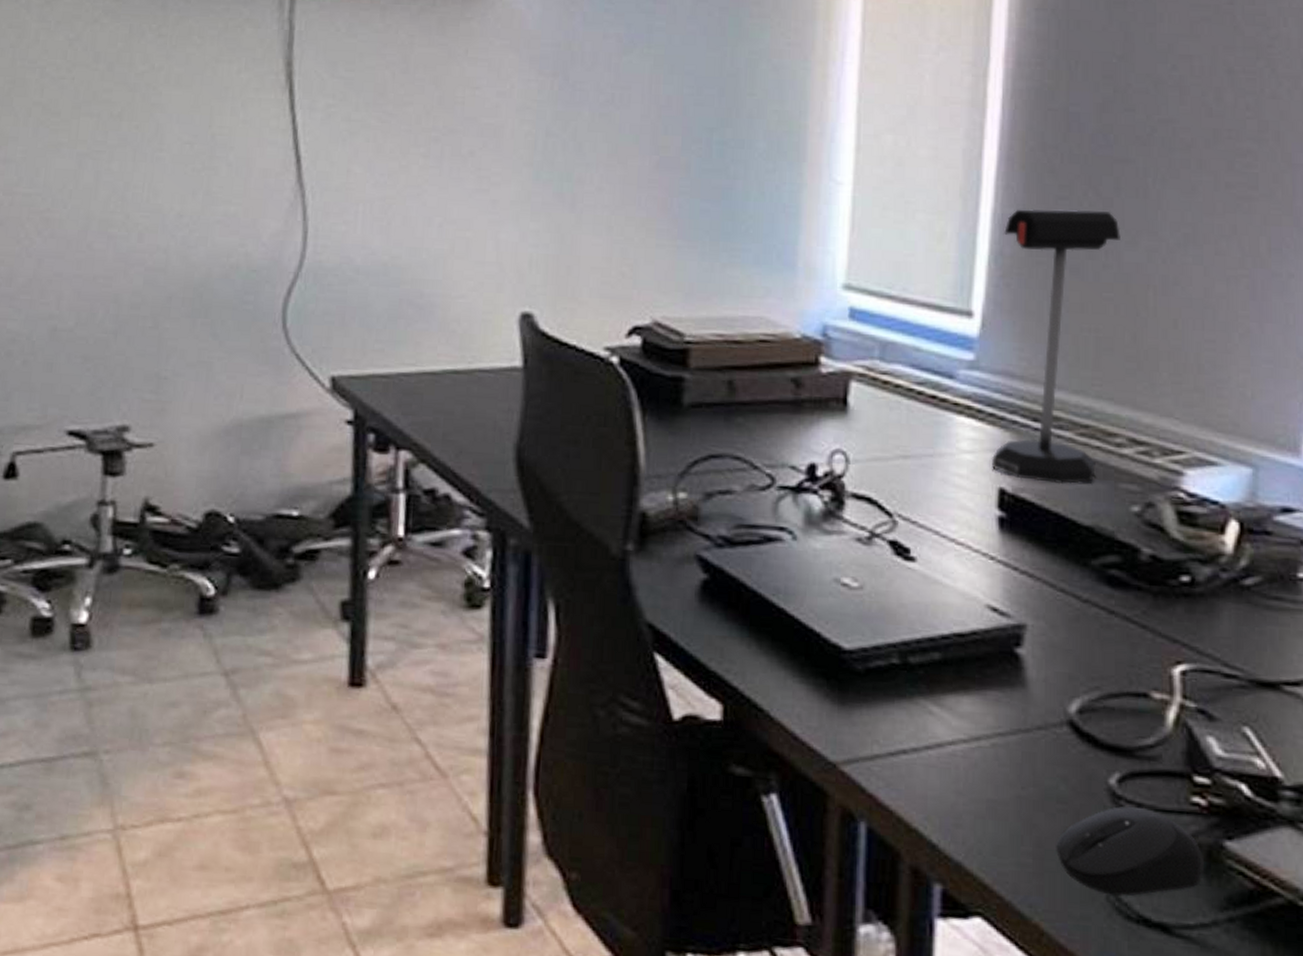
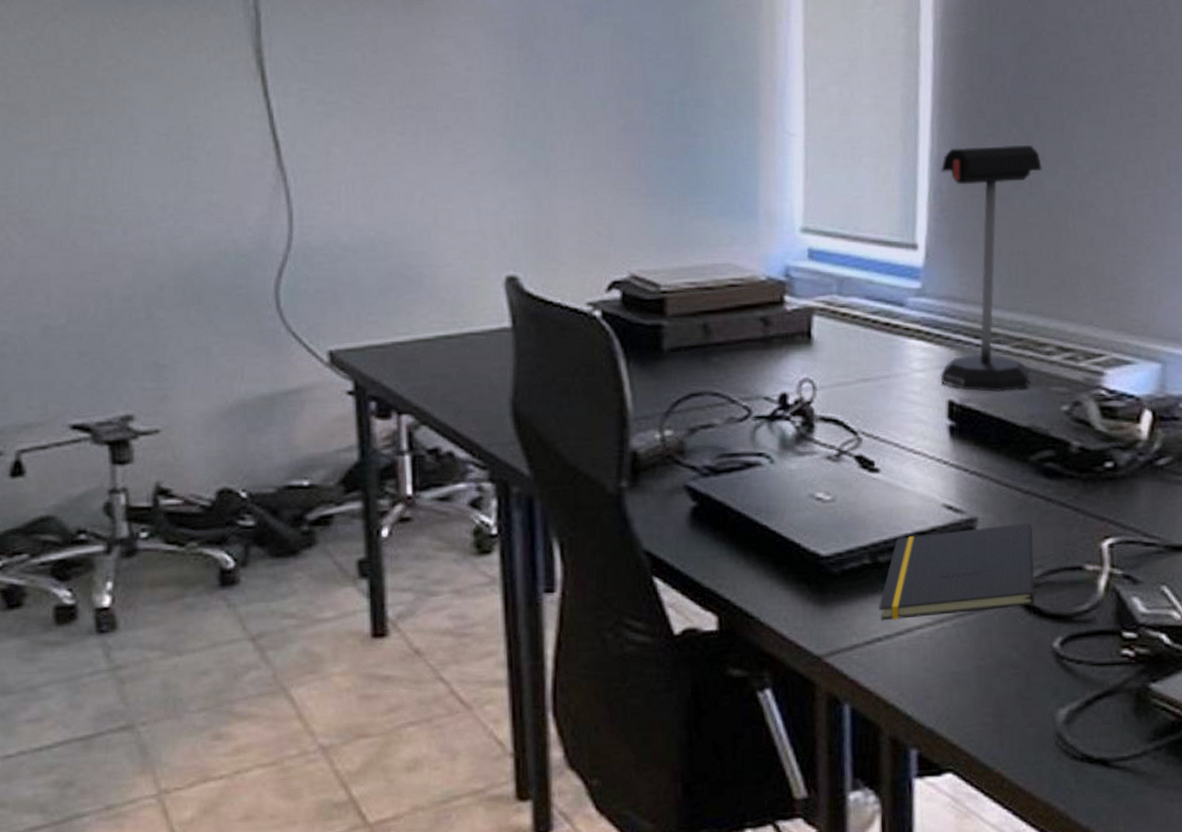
notepad: none [906,635,1090,733] -> present [879,522,1034,621]
computer mouse: present [1056,806,1205,896] -> none [1012,663,1135,741]

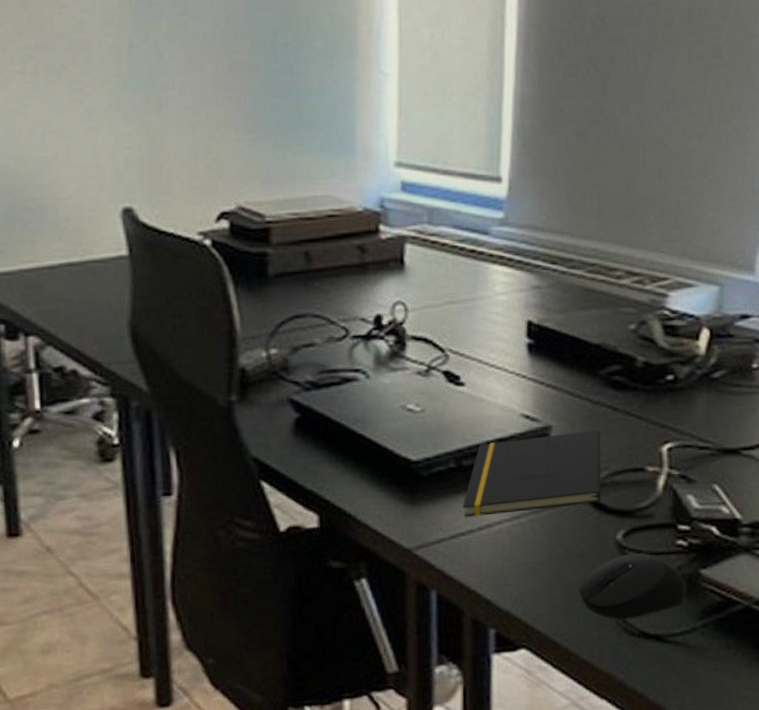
desk lamp: present [940,145,1042,393] -> none [520,84,616,313]
computer mouse: none [1012,663,1135,741] -> present [579,553,687,620]

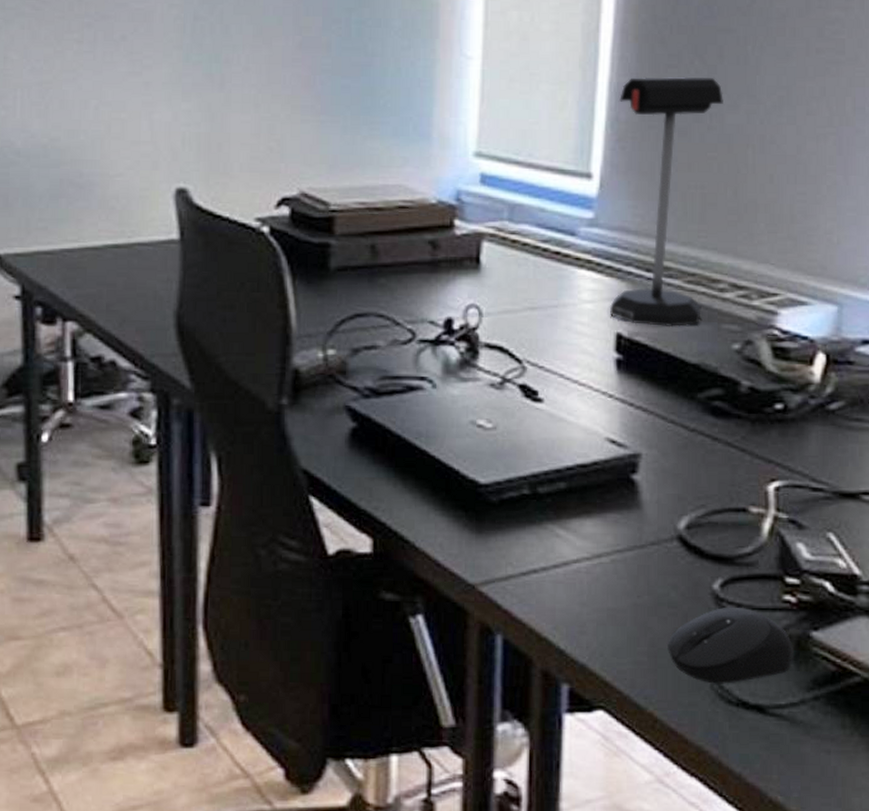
notepad: present [463,430,601,518] -> none [536,461,697,553]
desk lamp: none [520,84,616,313] -> present [609,76,723,328]

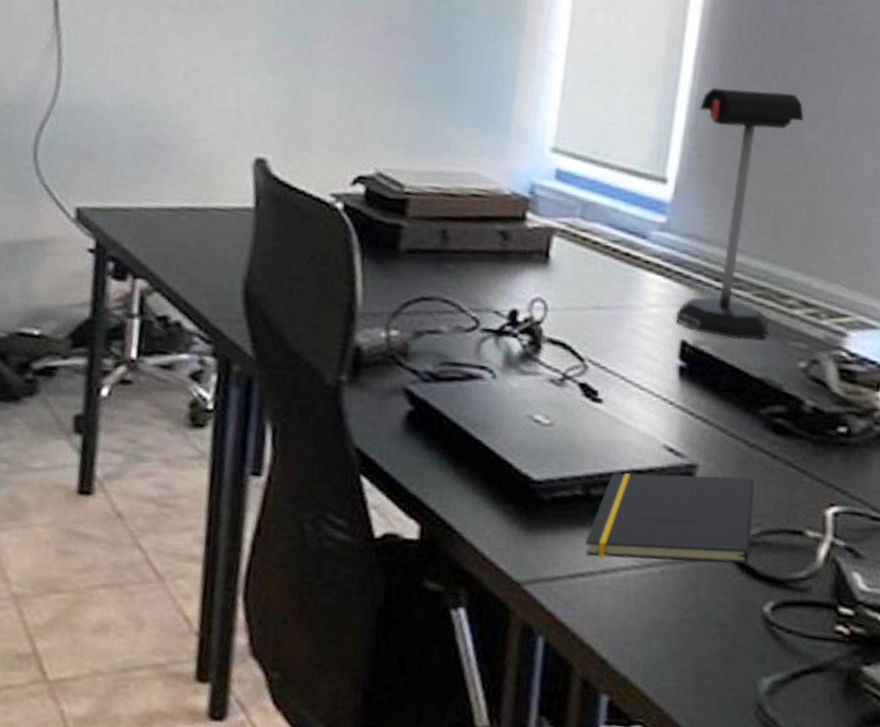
notepad: none [536,461,697,553] -> present [585,473,754,564]
computer mouse: present [667,606,795,684] -> none [712,632,844,713]

